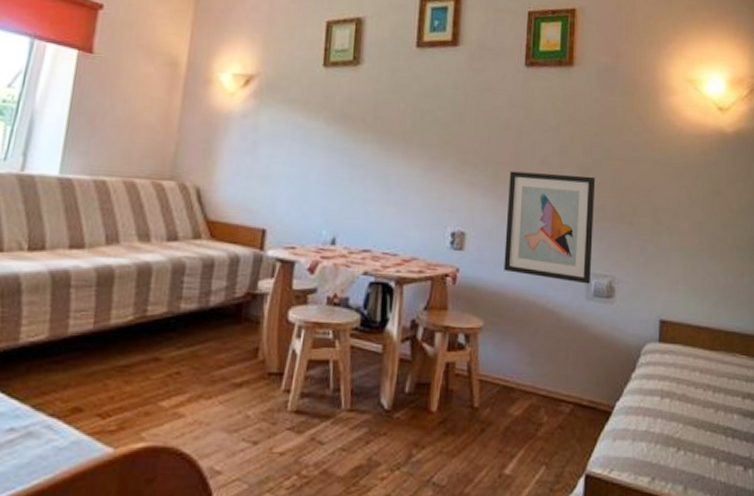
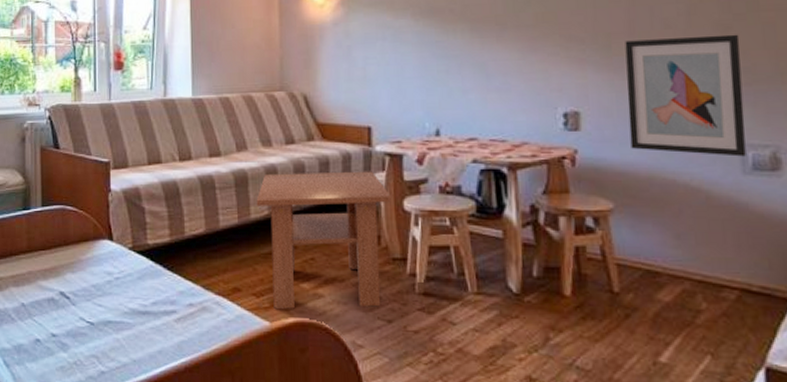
coffee table: none [119,273,277,433] -> present [256,171,391,310]

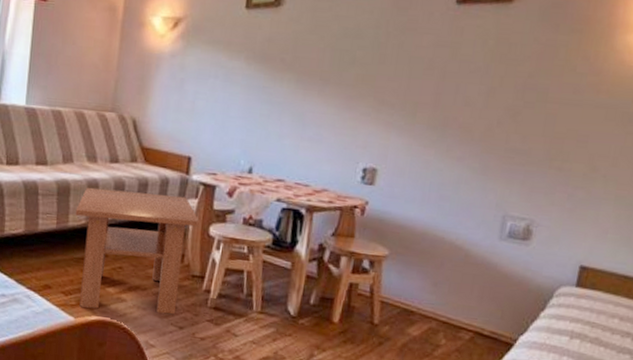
wall art: present [625,34,746,157] -> none [413,111,525,225]

